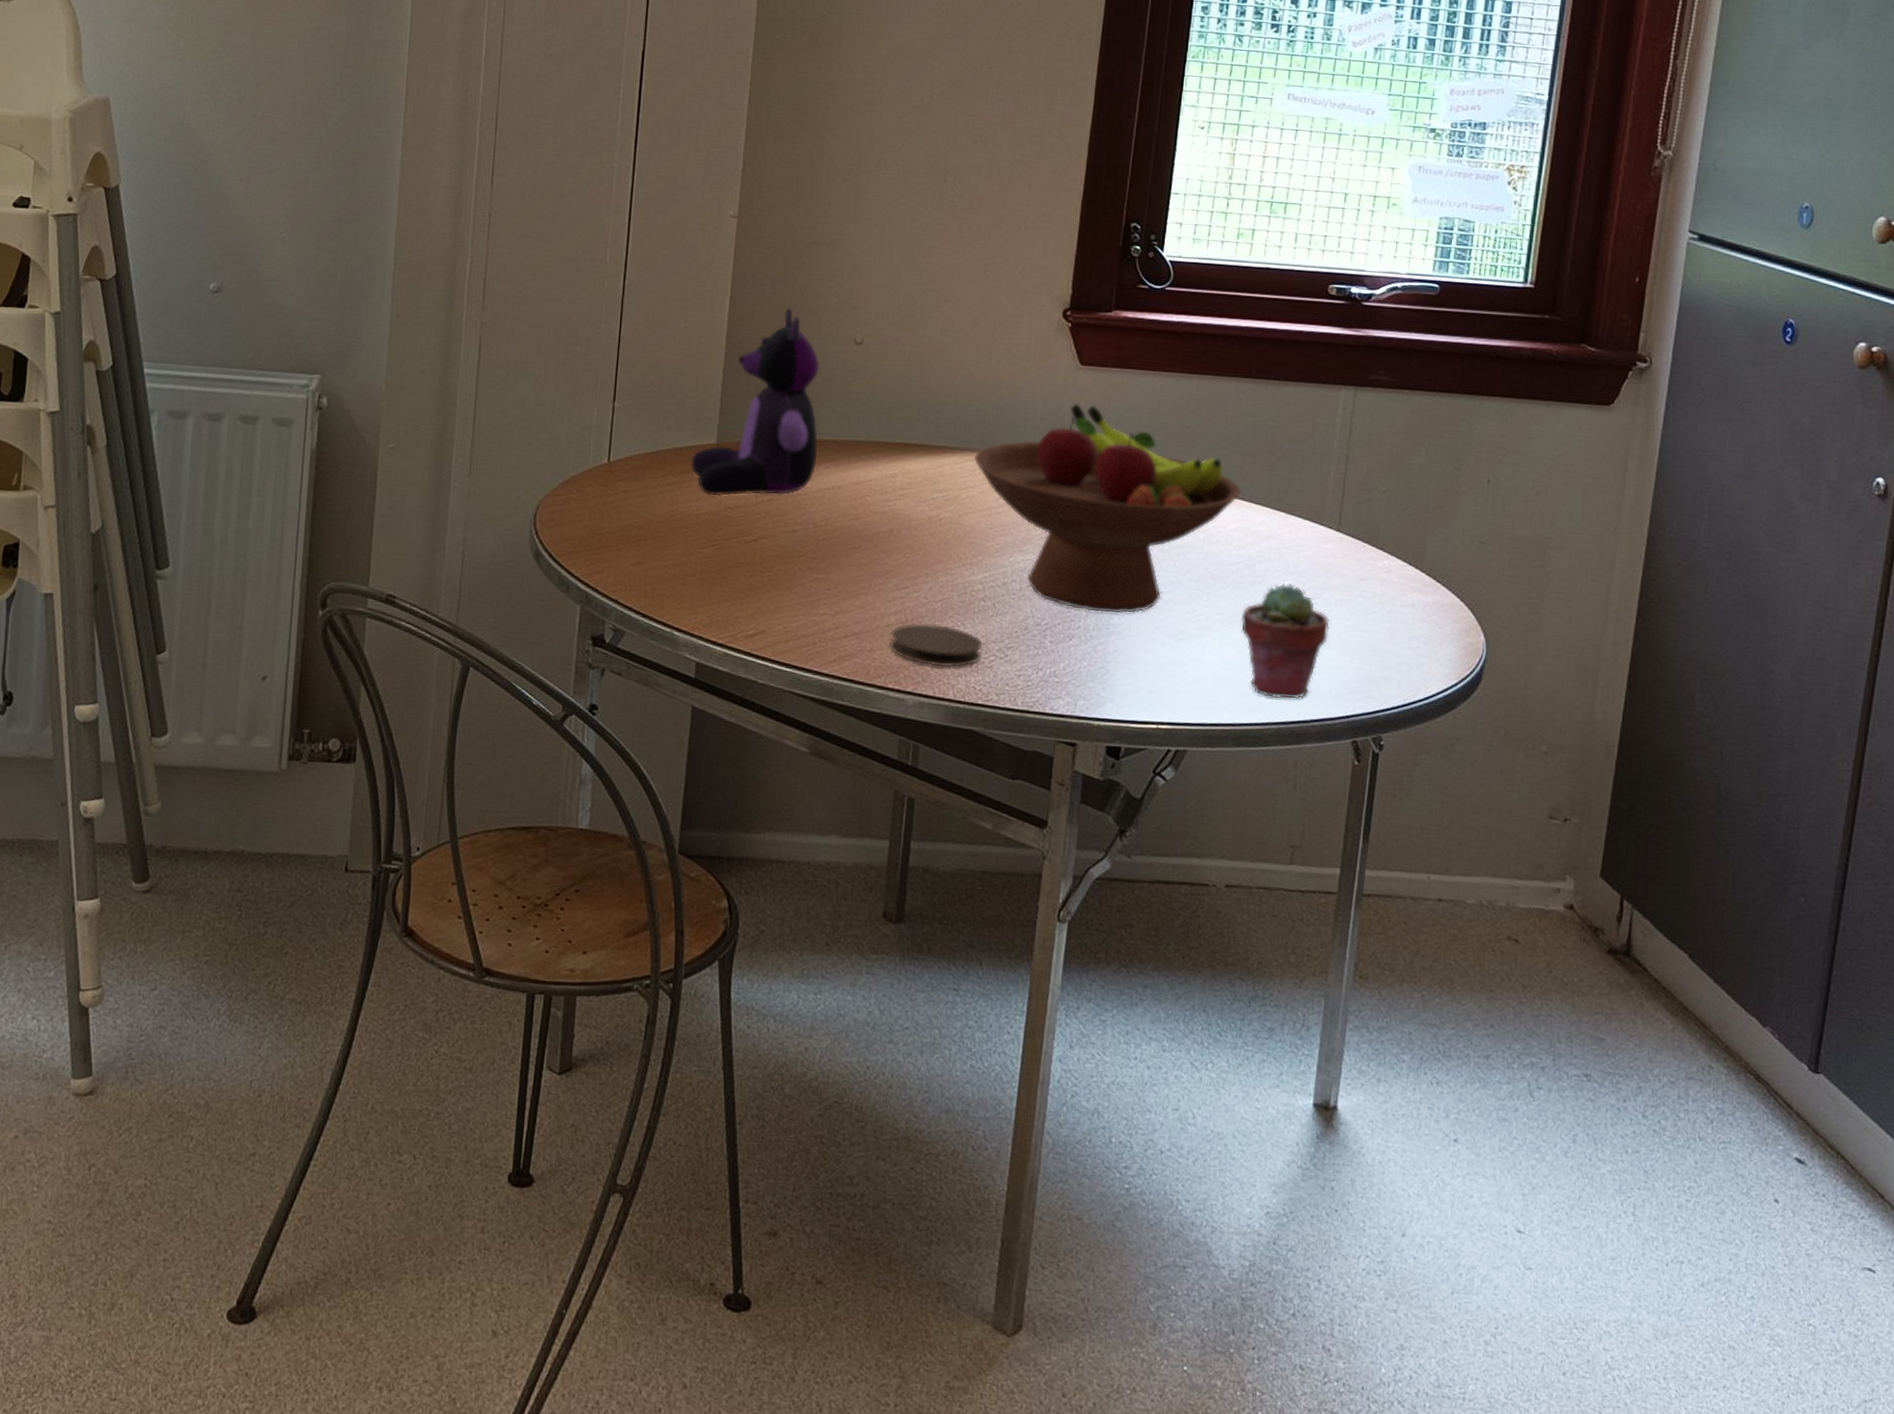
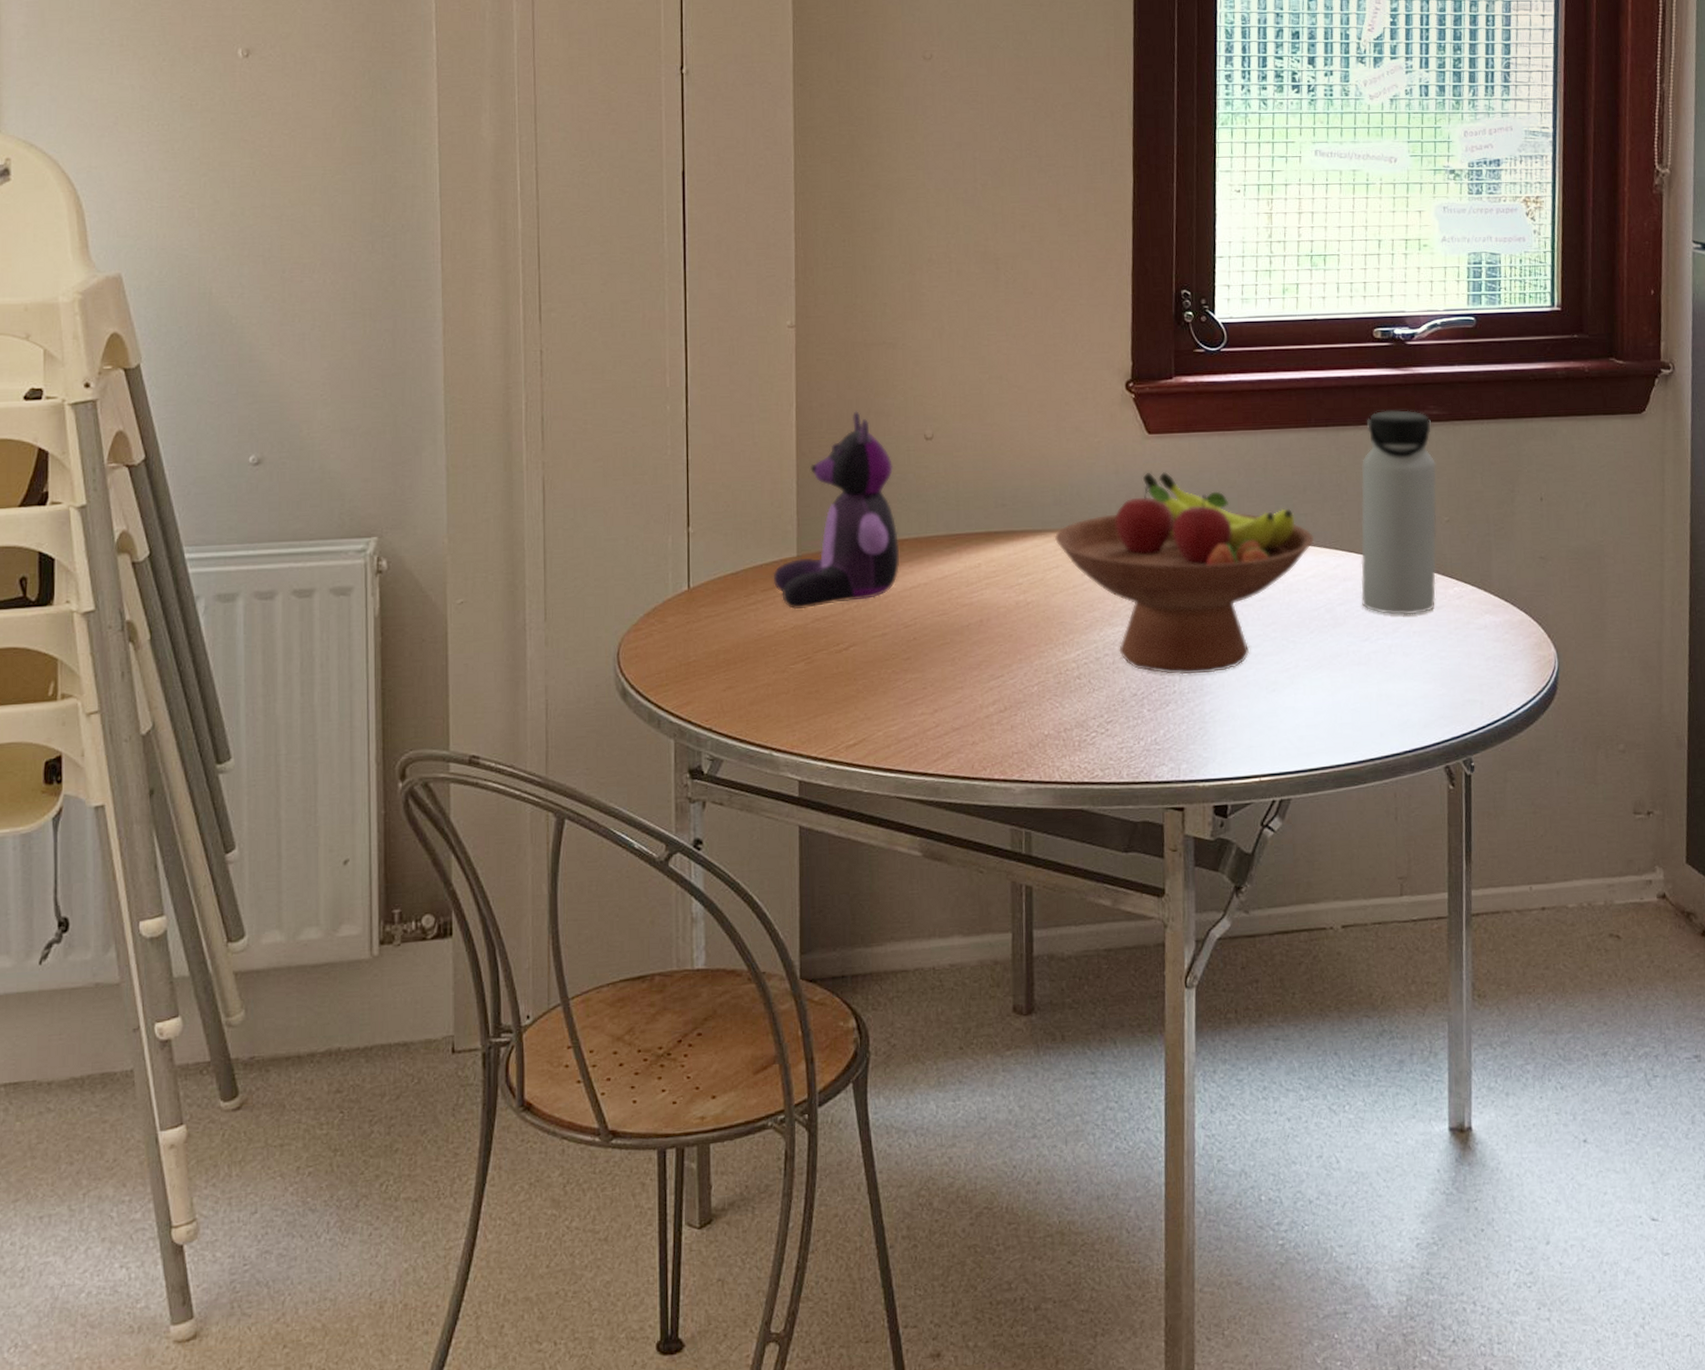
coaster: present [889,623,983,668] -> none [991,708,1083,751]
potted succulent: present [1240,583,1330,699] -> none [1327,621,1411,735]
water bottle: none [1284,370,1380,583] -> present [1361,410,1437,615]

